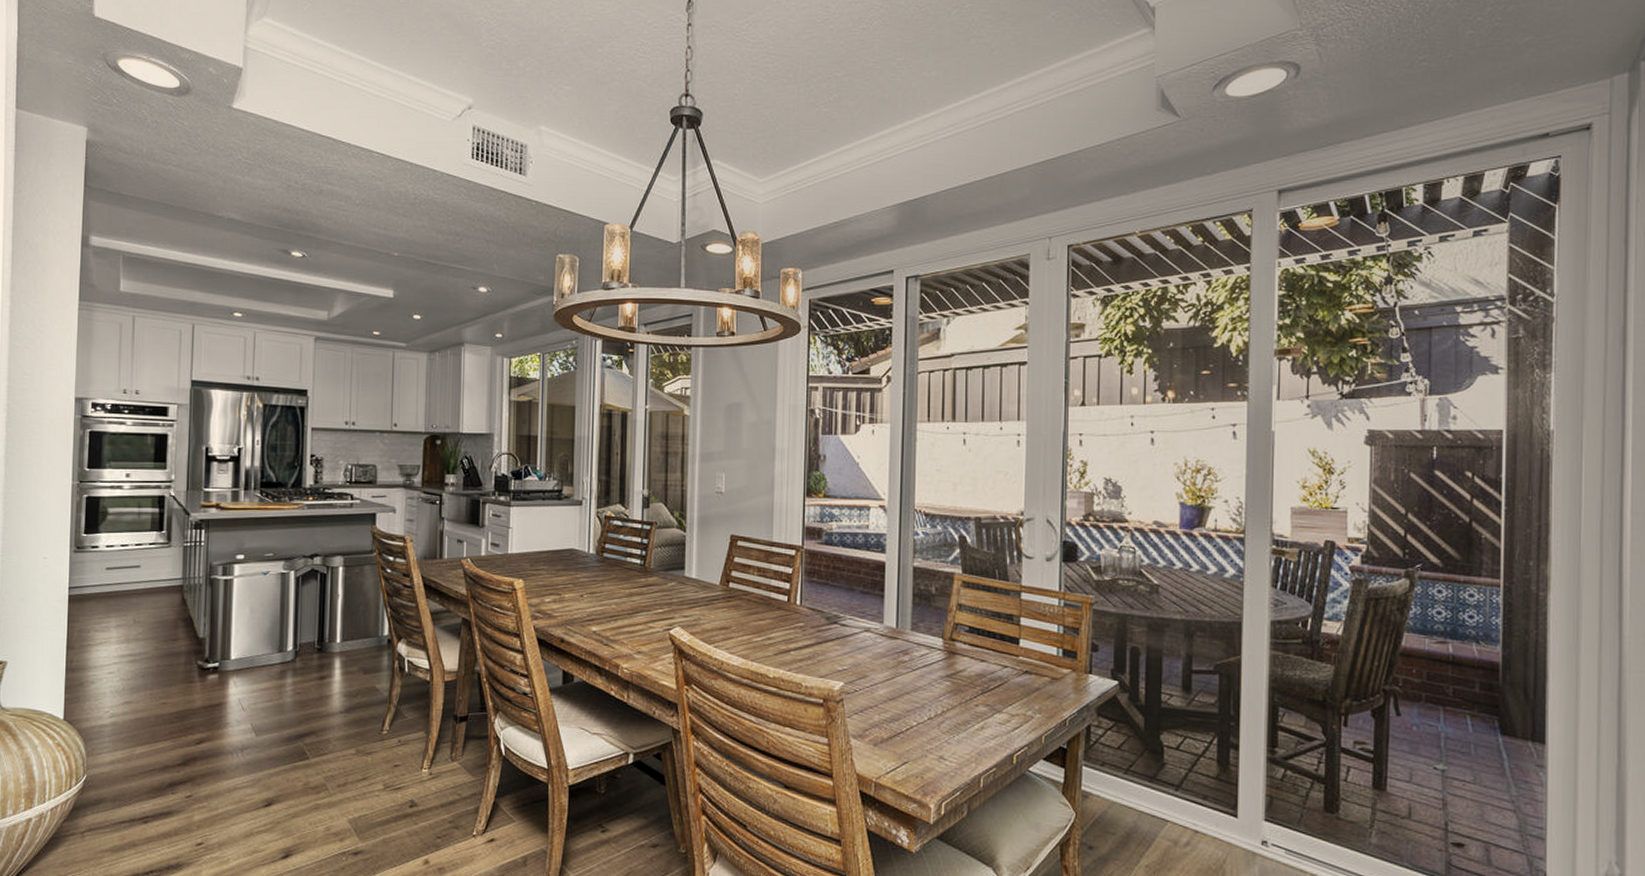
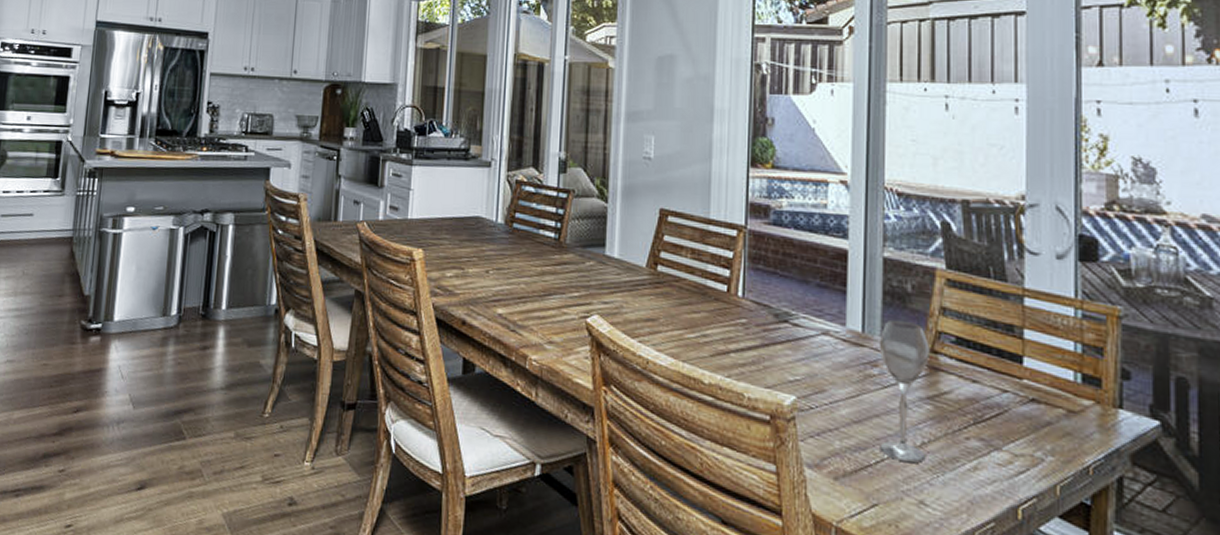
wineglass: none [909,616,949,728] -> present [879,319,930,463]

